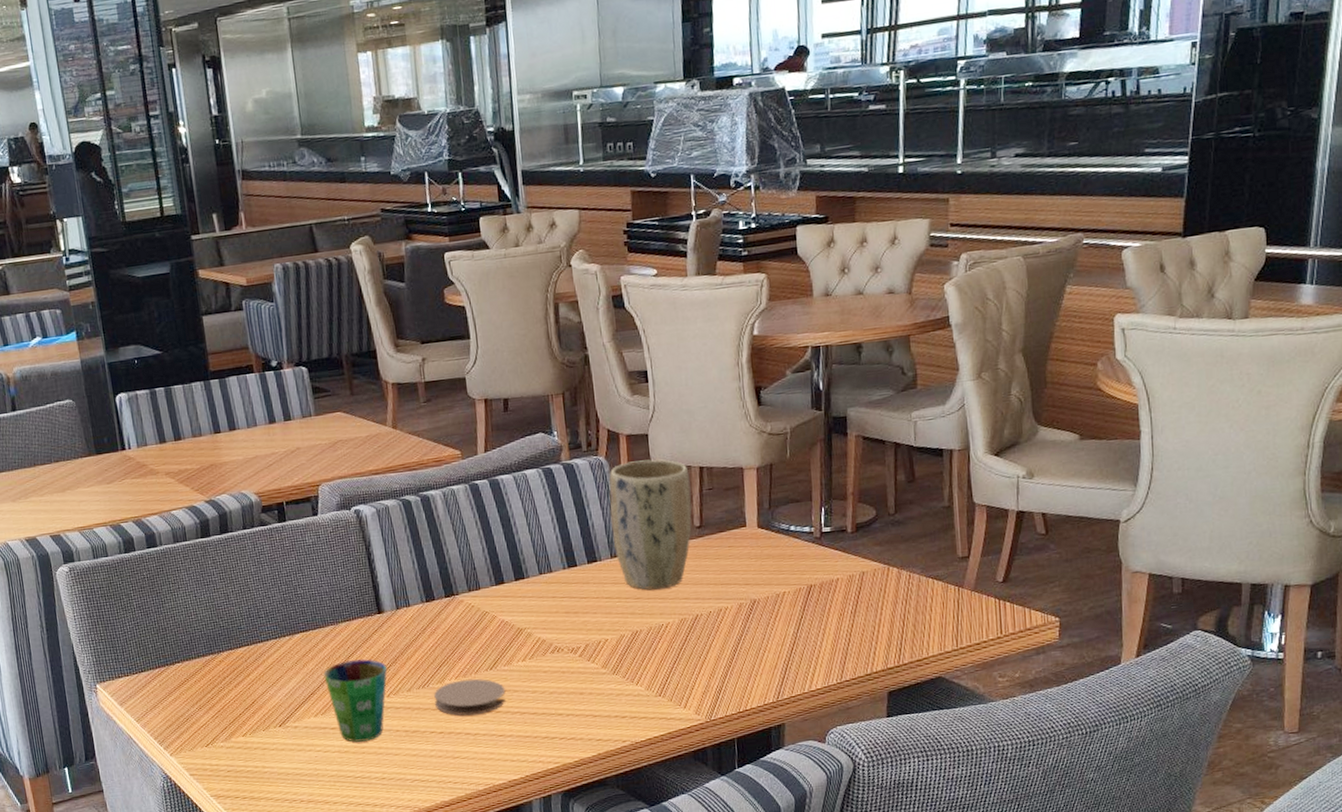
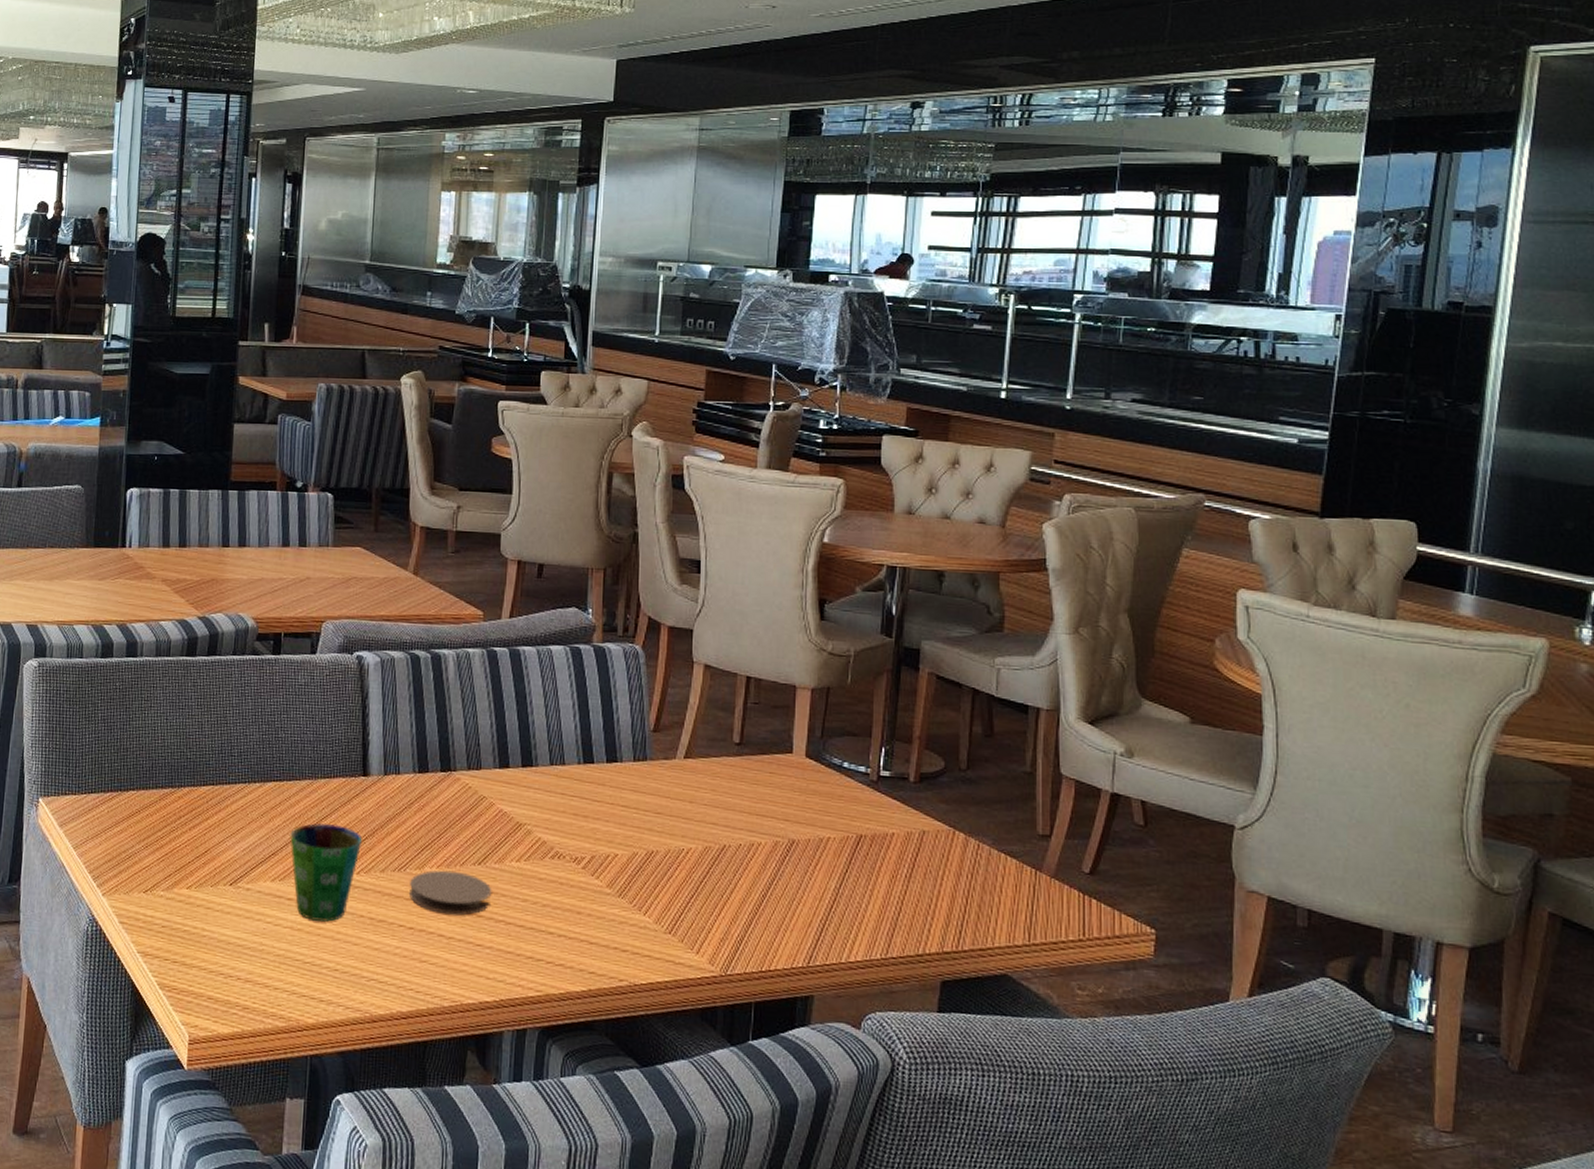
plant pot: present [609,459,692,590] -> none [638,656,734,808]

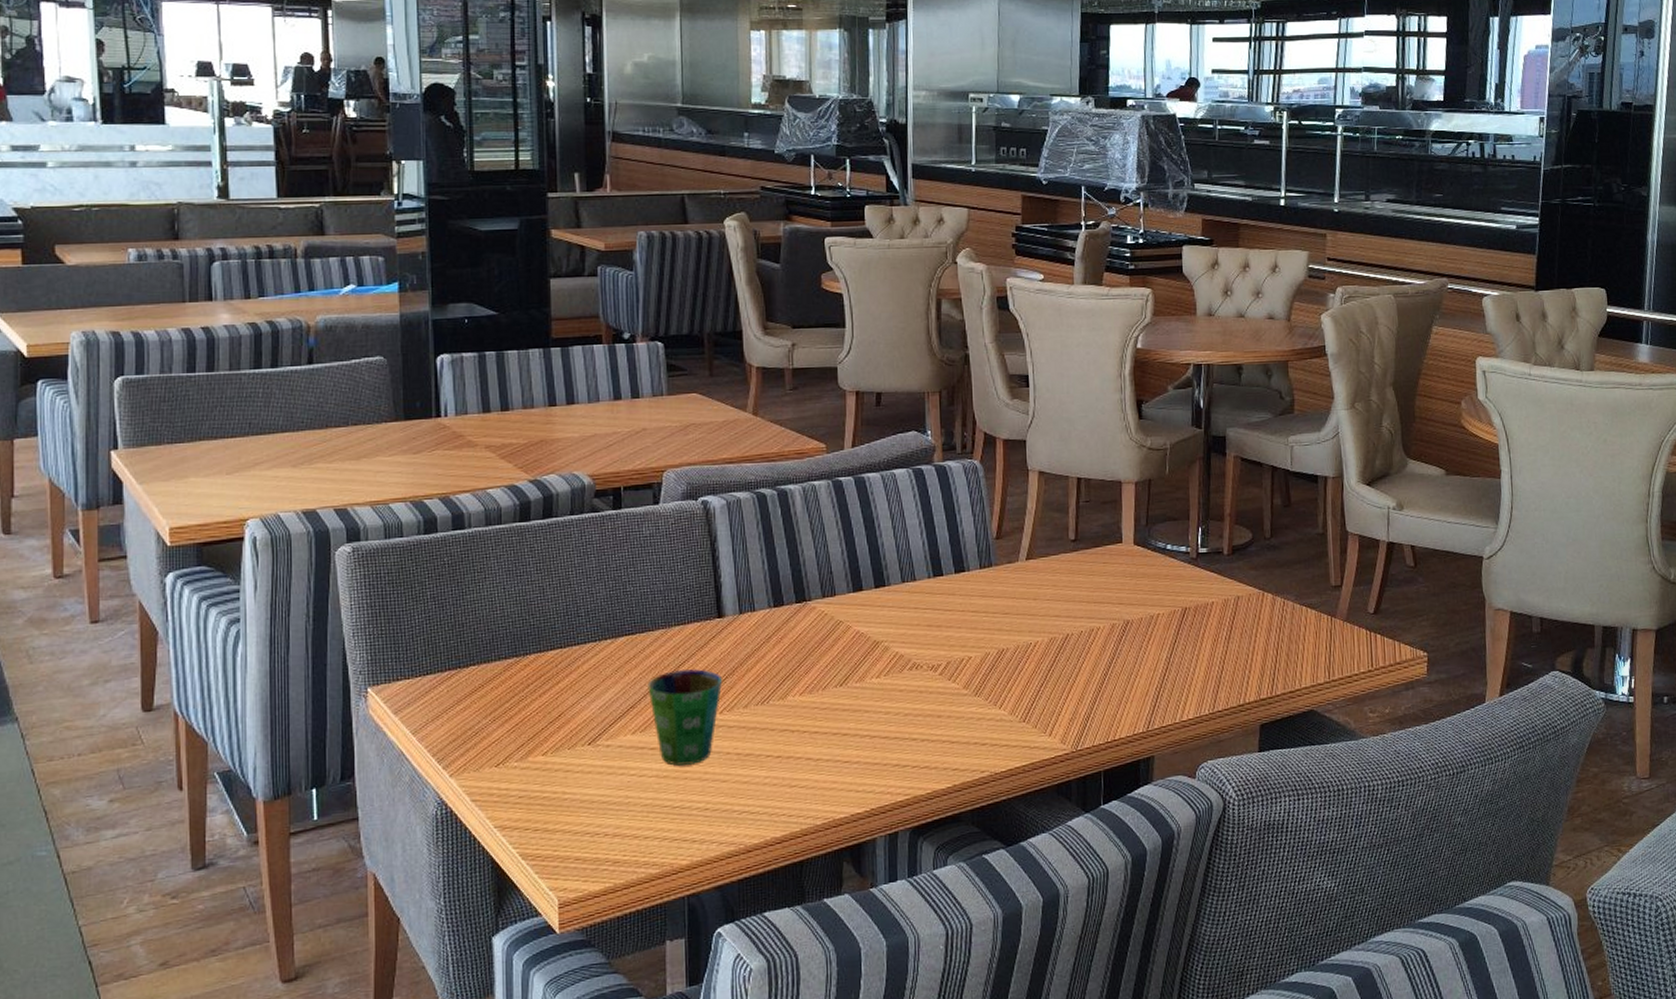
coaster: present [408,870,492,915] -> none [773,695,855,738]

